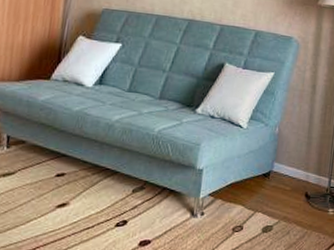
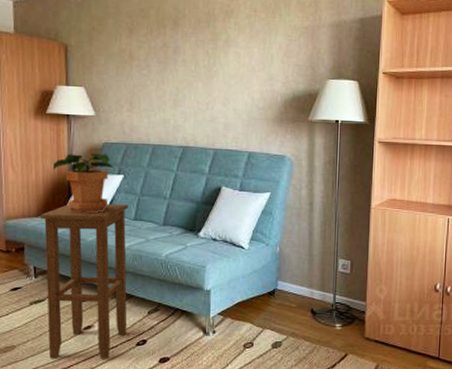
stool: none [13,70,124,241] -> present [41,204,129,359]
potted plant: none [44,17,113,82] -> present [53,153,115,214]

